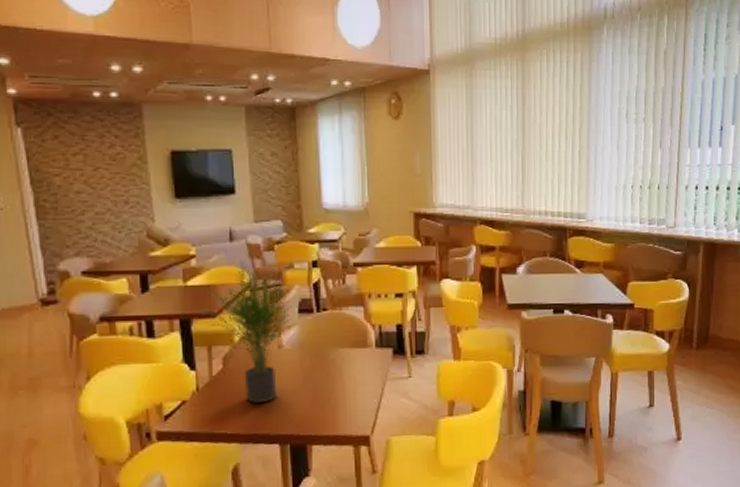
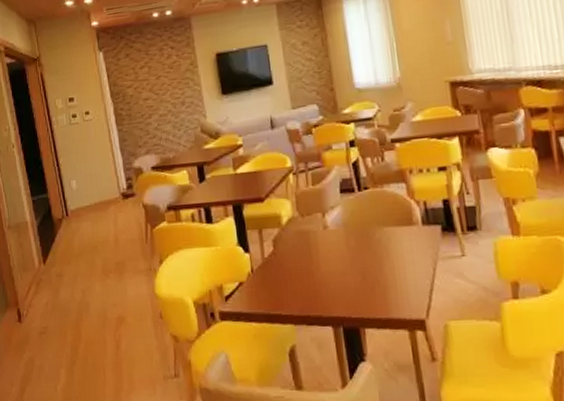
potted plant: present [196,259,295,403] -> none [246,145,337,284]

